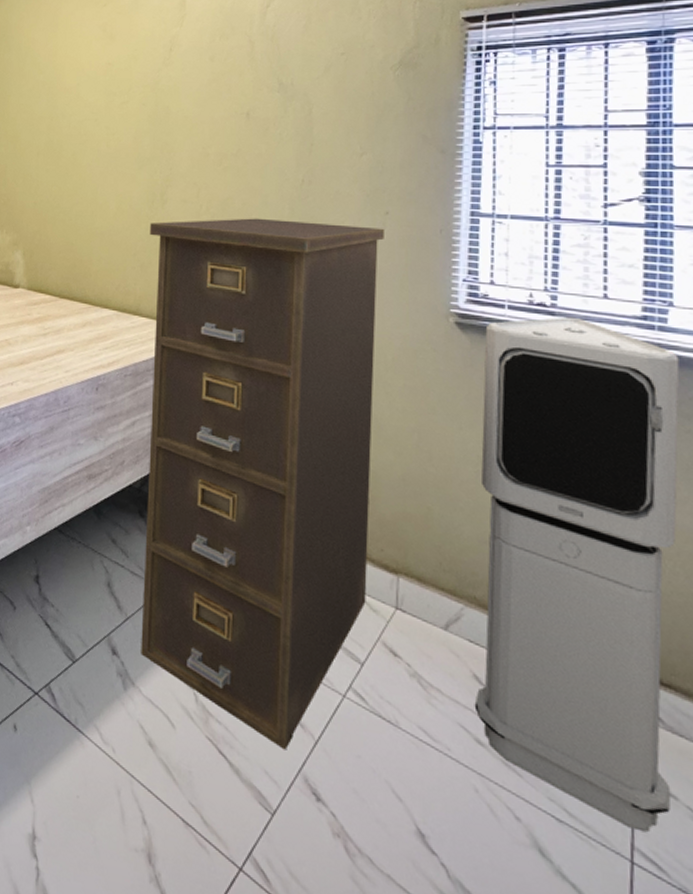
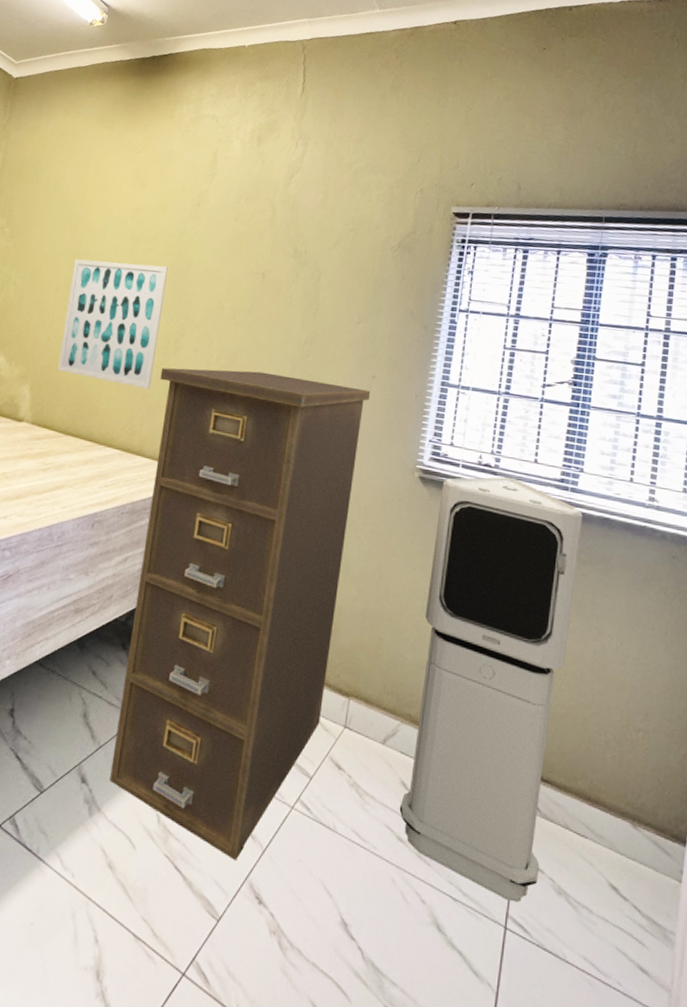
wall art: none [46,117,146,246] -> present [57,259,168,390]

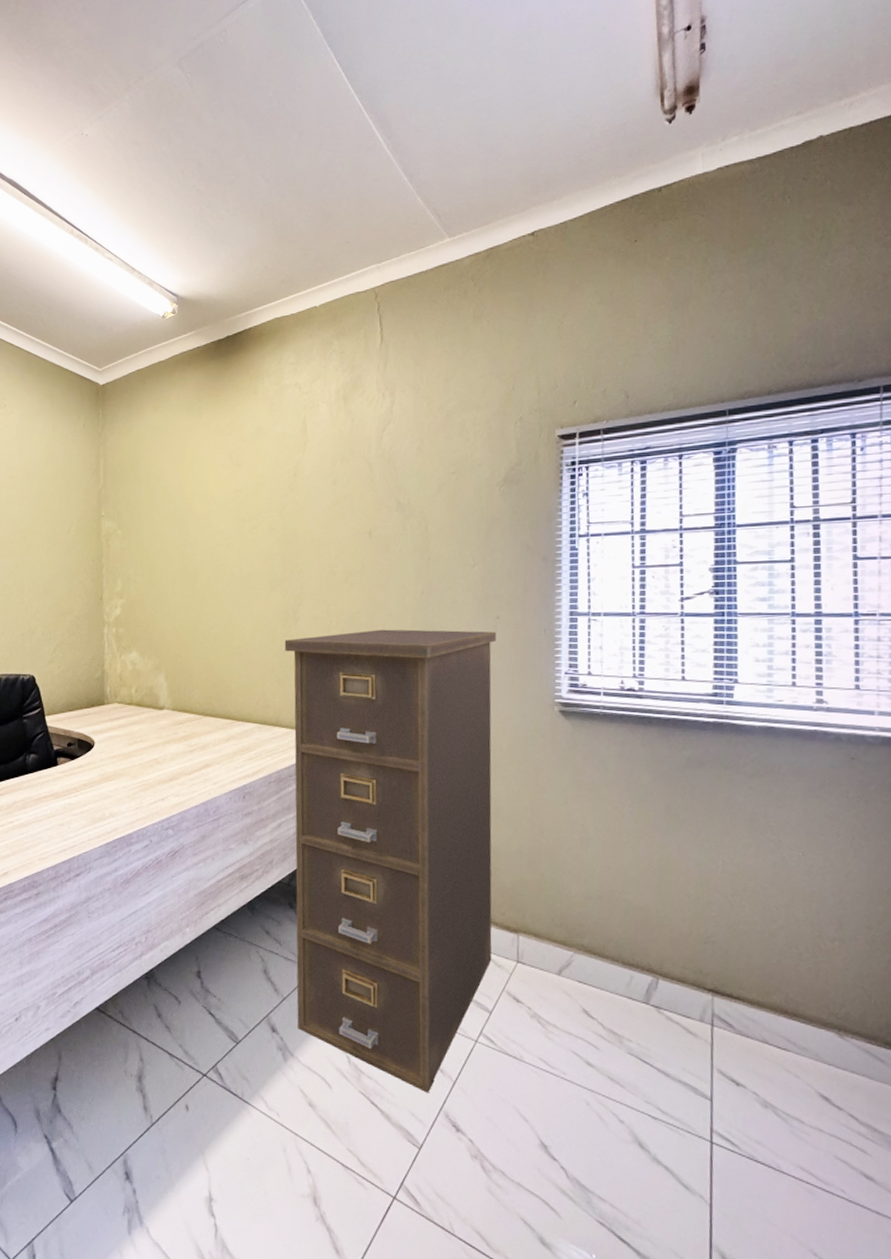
wall art: present [57,259,168,390] -> none [185,540,278,663]
air purifier: present [399,477,583,903] -> none [584,698,744,1117]

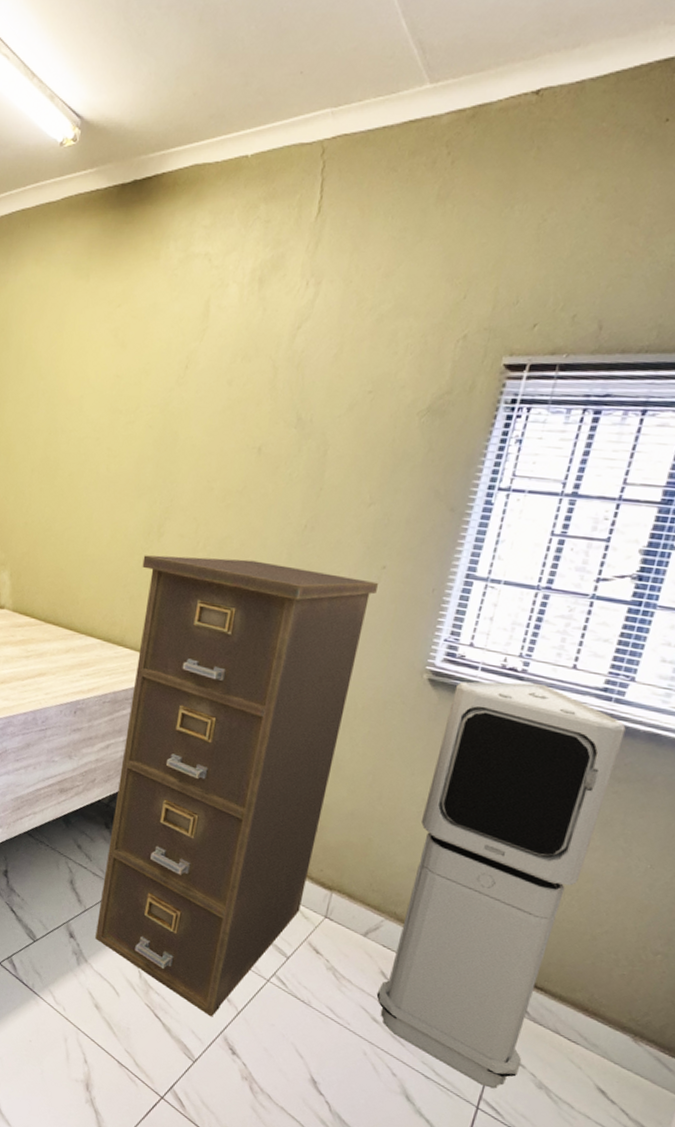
air purifier: none [584,698,744,1117] -> present [376,681,626,1089]

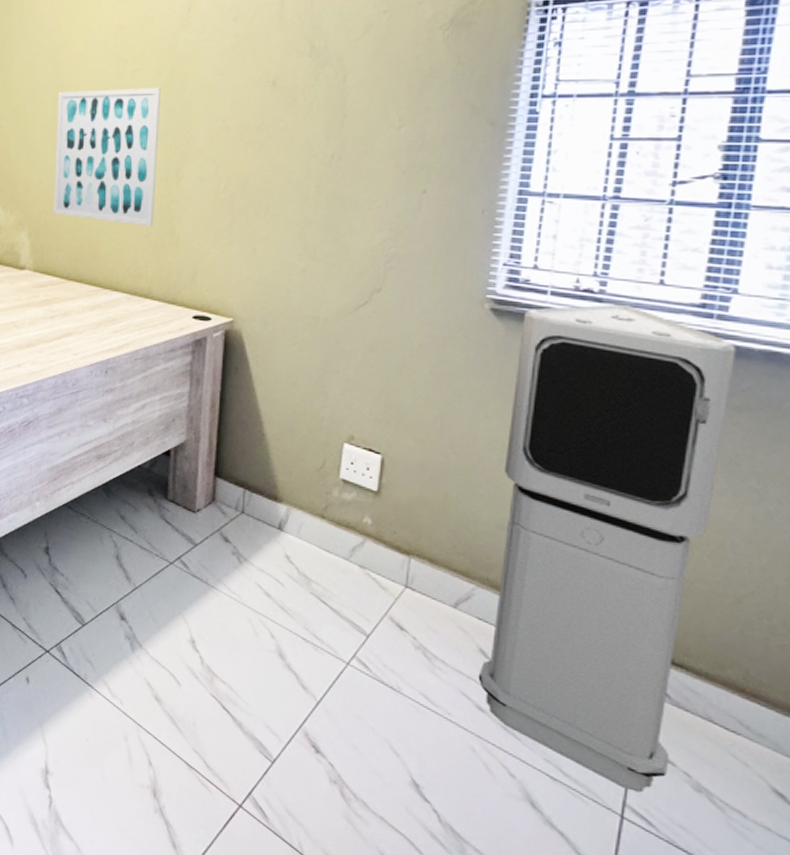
wall art: none [35,435,151,578] -> present [53,86,160,227]
filing cabinet: present [95,555,378,1017] -> none [149,197,420,709]

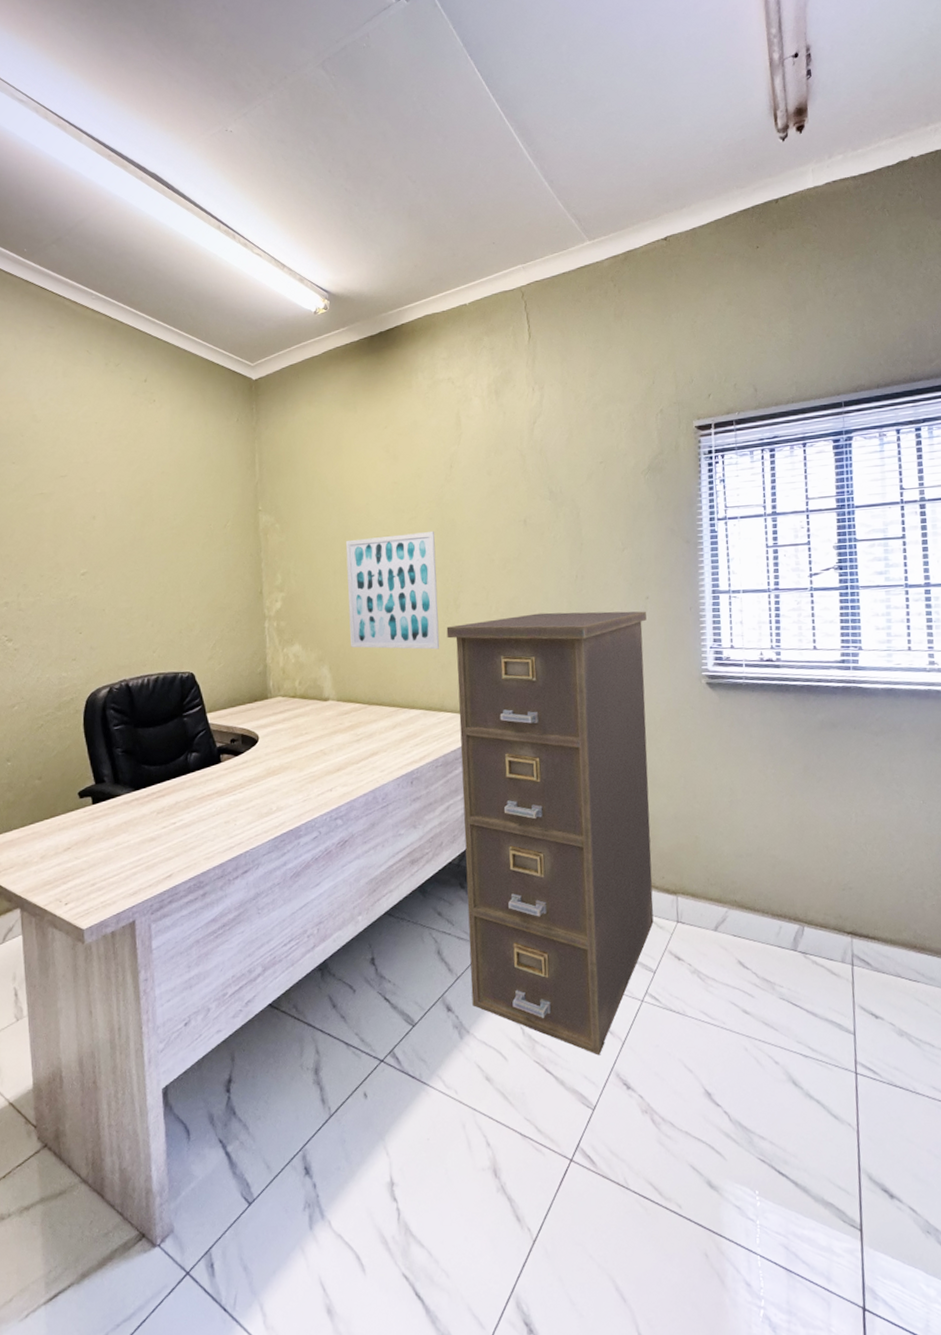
filing cabinet: none [149,197,420,709] -> present [446,611,654,1056]
air purifier: present [478,304,736,793] -> none [729,667,879,1050]

